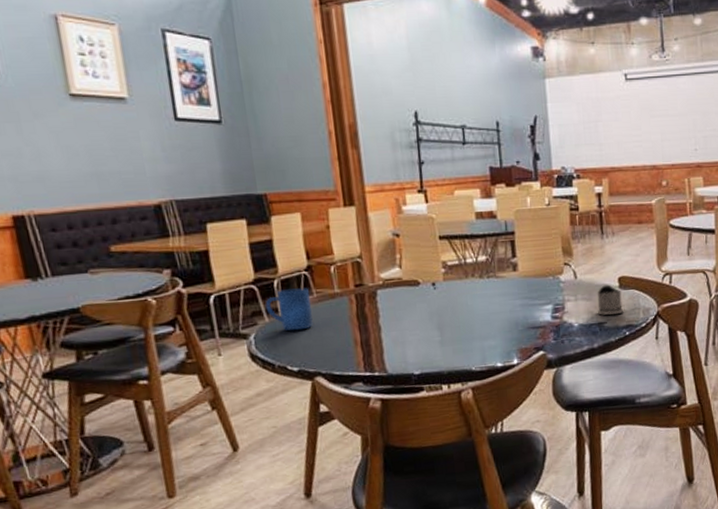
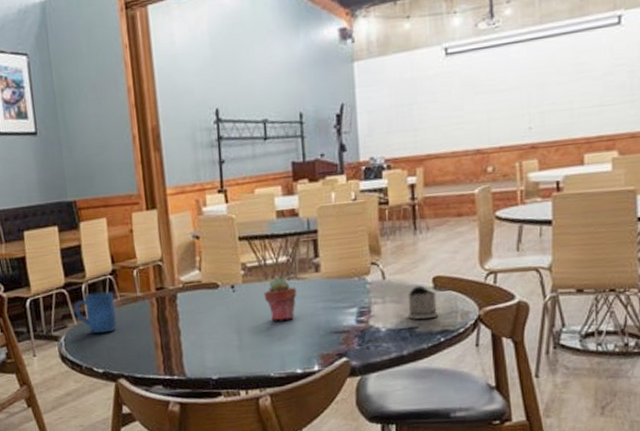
potted succulent: none [464,276,496,318] -> present [264,278,297,322]

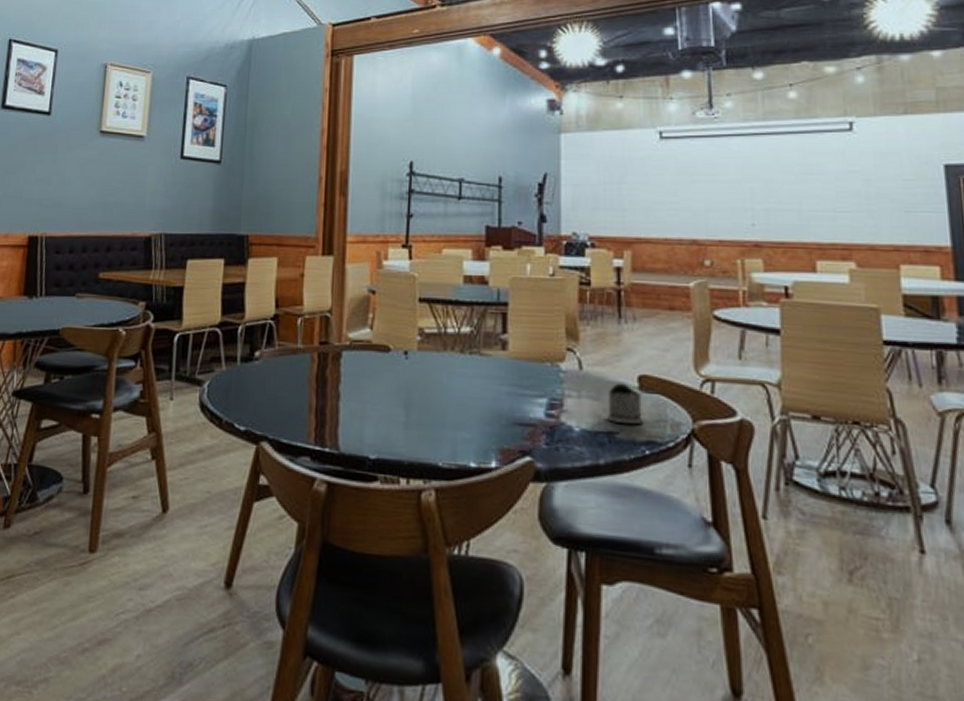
mug: present [74,291,117,334] -> none [225,337,272,385]
potted succulent: present [264,278,297,322] -> none [440,350,479,401]

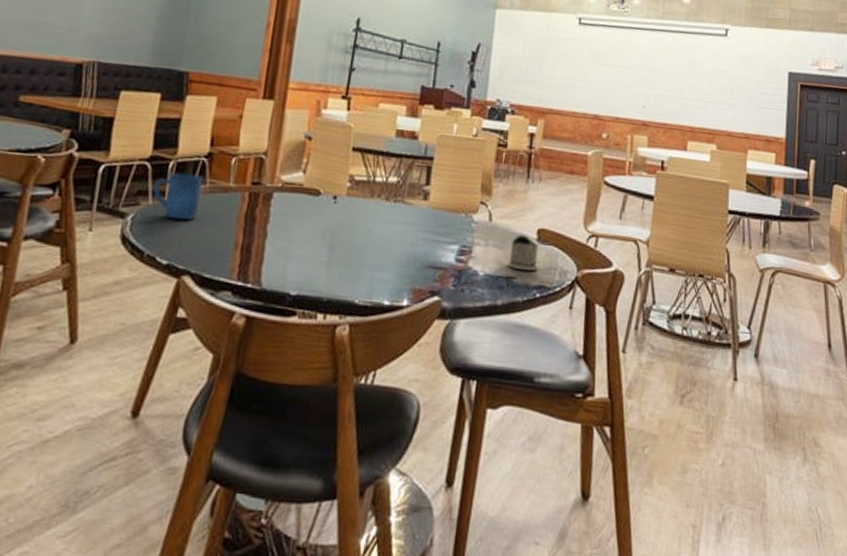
mug: none [225,337,272,385] -> present [153,172,203,220]

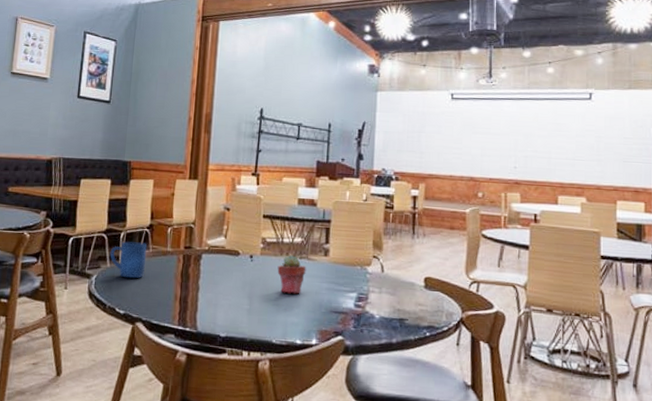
potted succulent: none [365,197,401,245] -> present [277,255,306,294]
tea glass holder: present [507,234,539,271] -> none [399,282,427,313]

